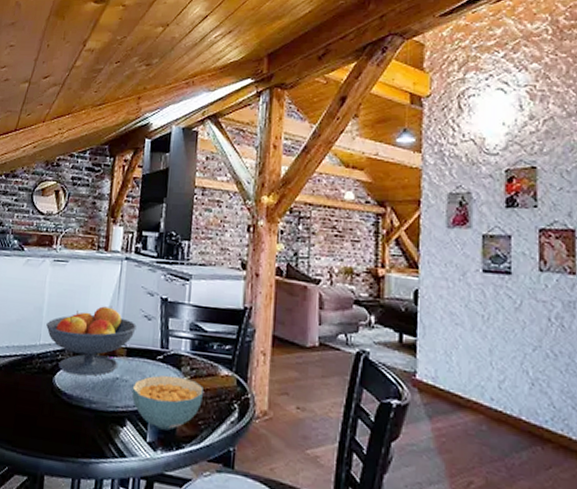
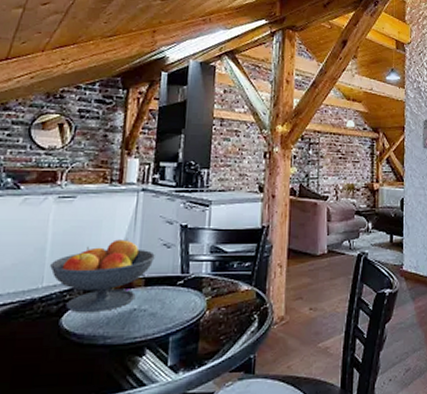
cereal bowl: present [131,375,203,431] -> none [150,298,224,351]

